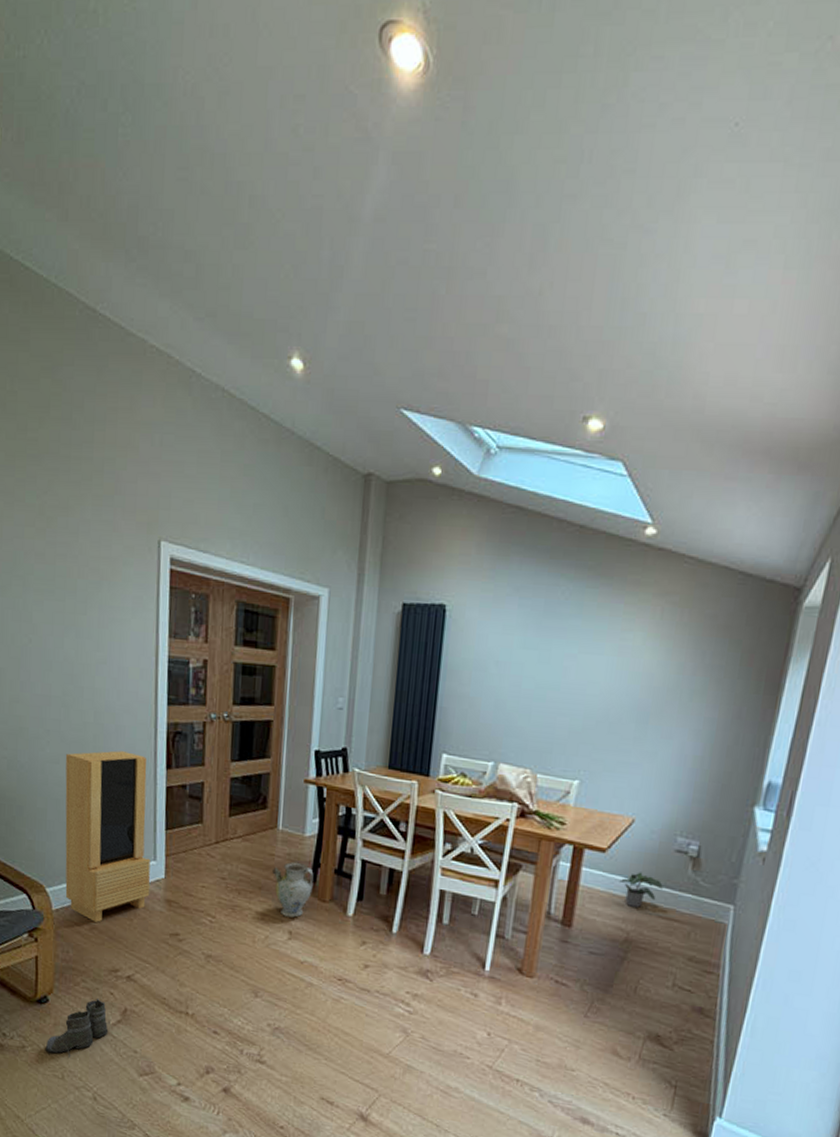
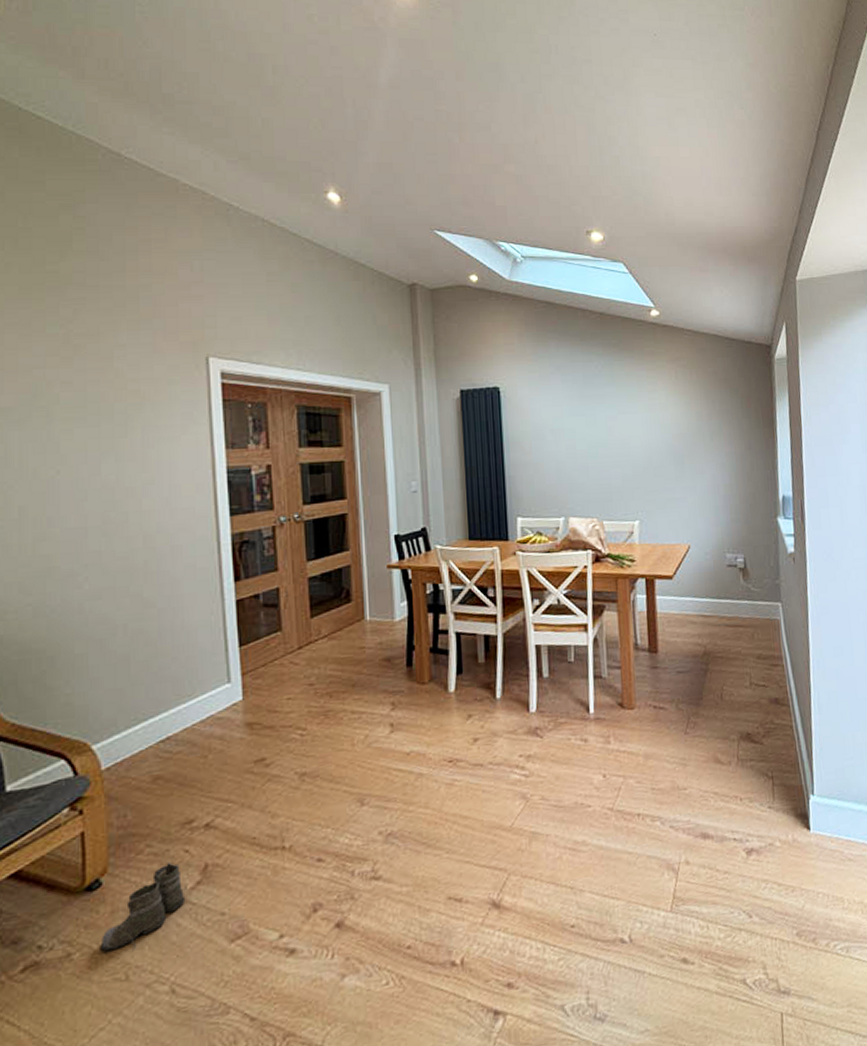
storage cabinet: present [65,750,151,922] -> none [109,571,226,771]
ceramic jug: present [272,861,314,918] -> none [364,649,410,710]
potted plant: present [619,872,663,909] -> none [689,590,724,623]

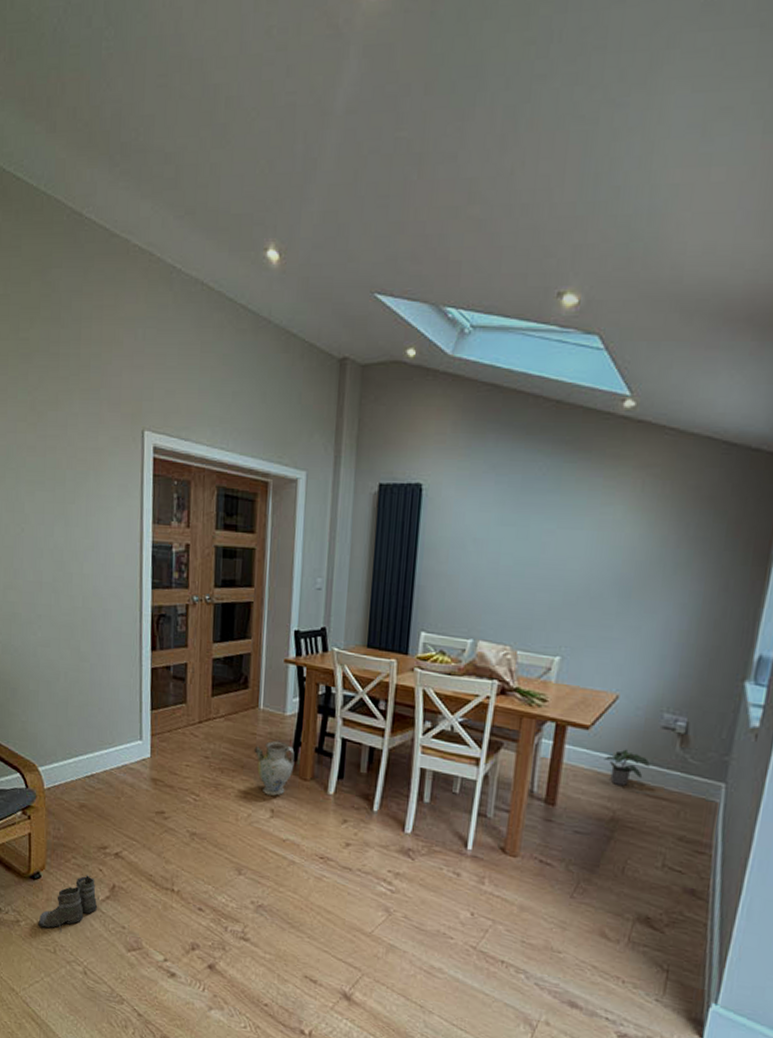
ceramic jug: none [364,649,410,710] -> present [254,740,295,796]
potted plant: none [689,590,724,623] -> present [604,749,650,787]

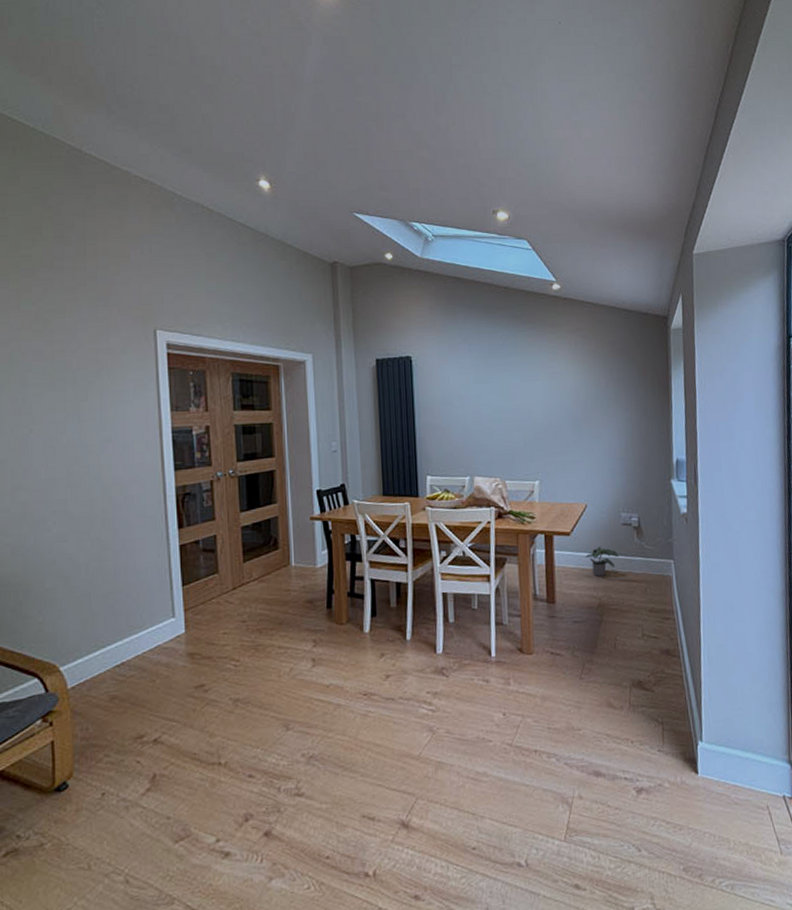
boots: present [38,874,98,933] -> none [67,770,138,845]
ceramic jug: present [254,740,295,796] -> none [290,592,330,646]

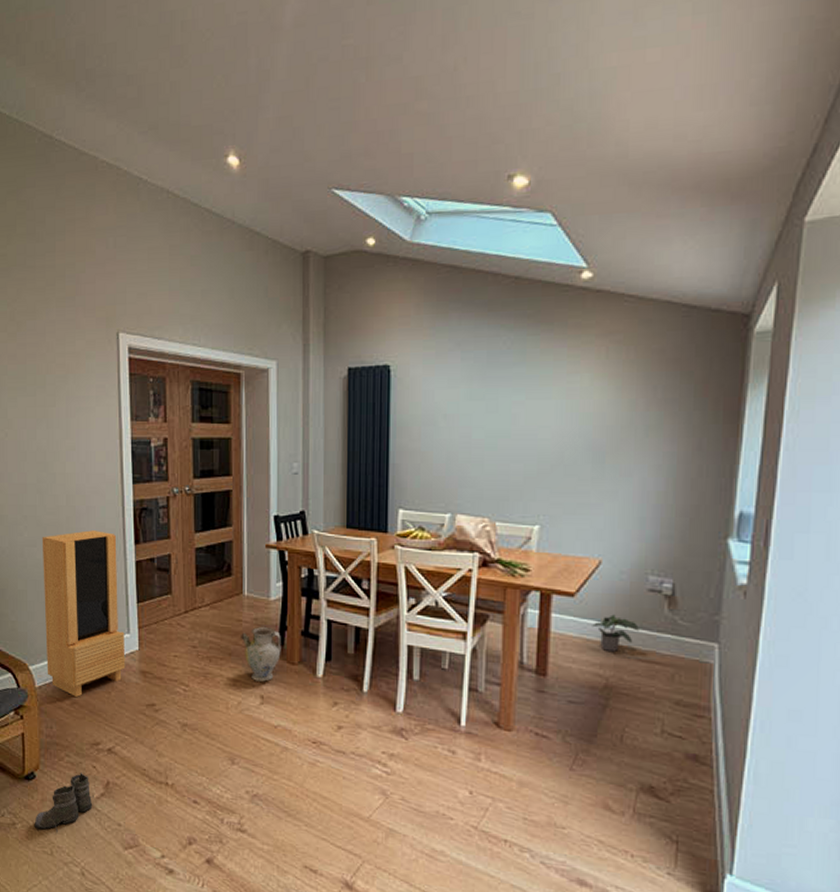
boots: none [67,770,138,845] -> present [34,771,93,834]
storage cabinet: none [73,519,171,691] -> present [41,530,126,697]
ceramic jug: none [290,592,330,646] -> present [241,626,281,682]

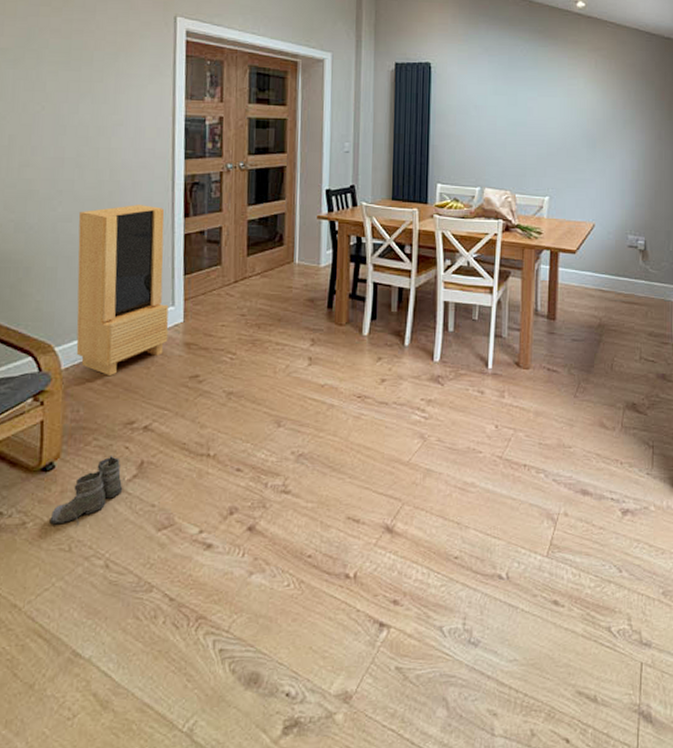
ceramic jug: present [241,626,281,682] -> none [291,291,330,344]
potted plant: present [592,614,639,653] -> none [589,267,622,297]

